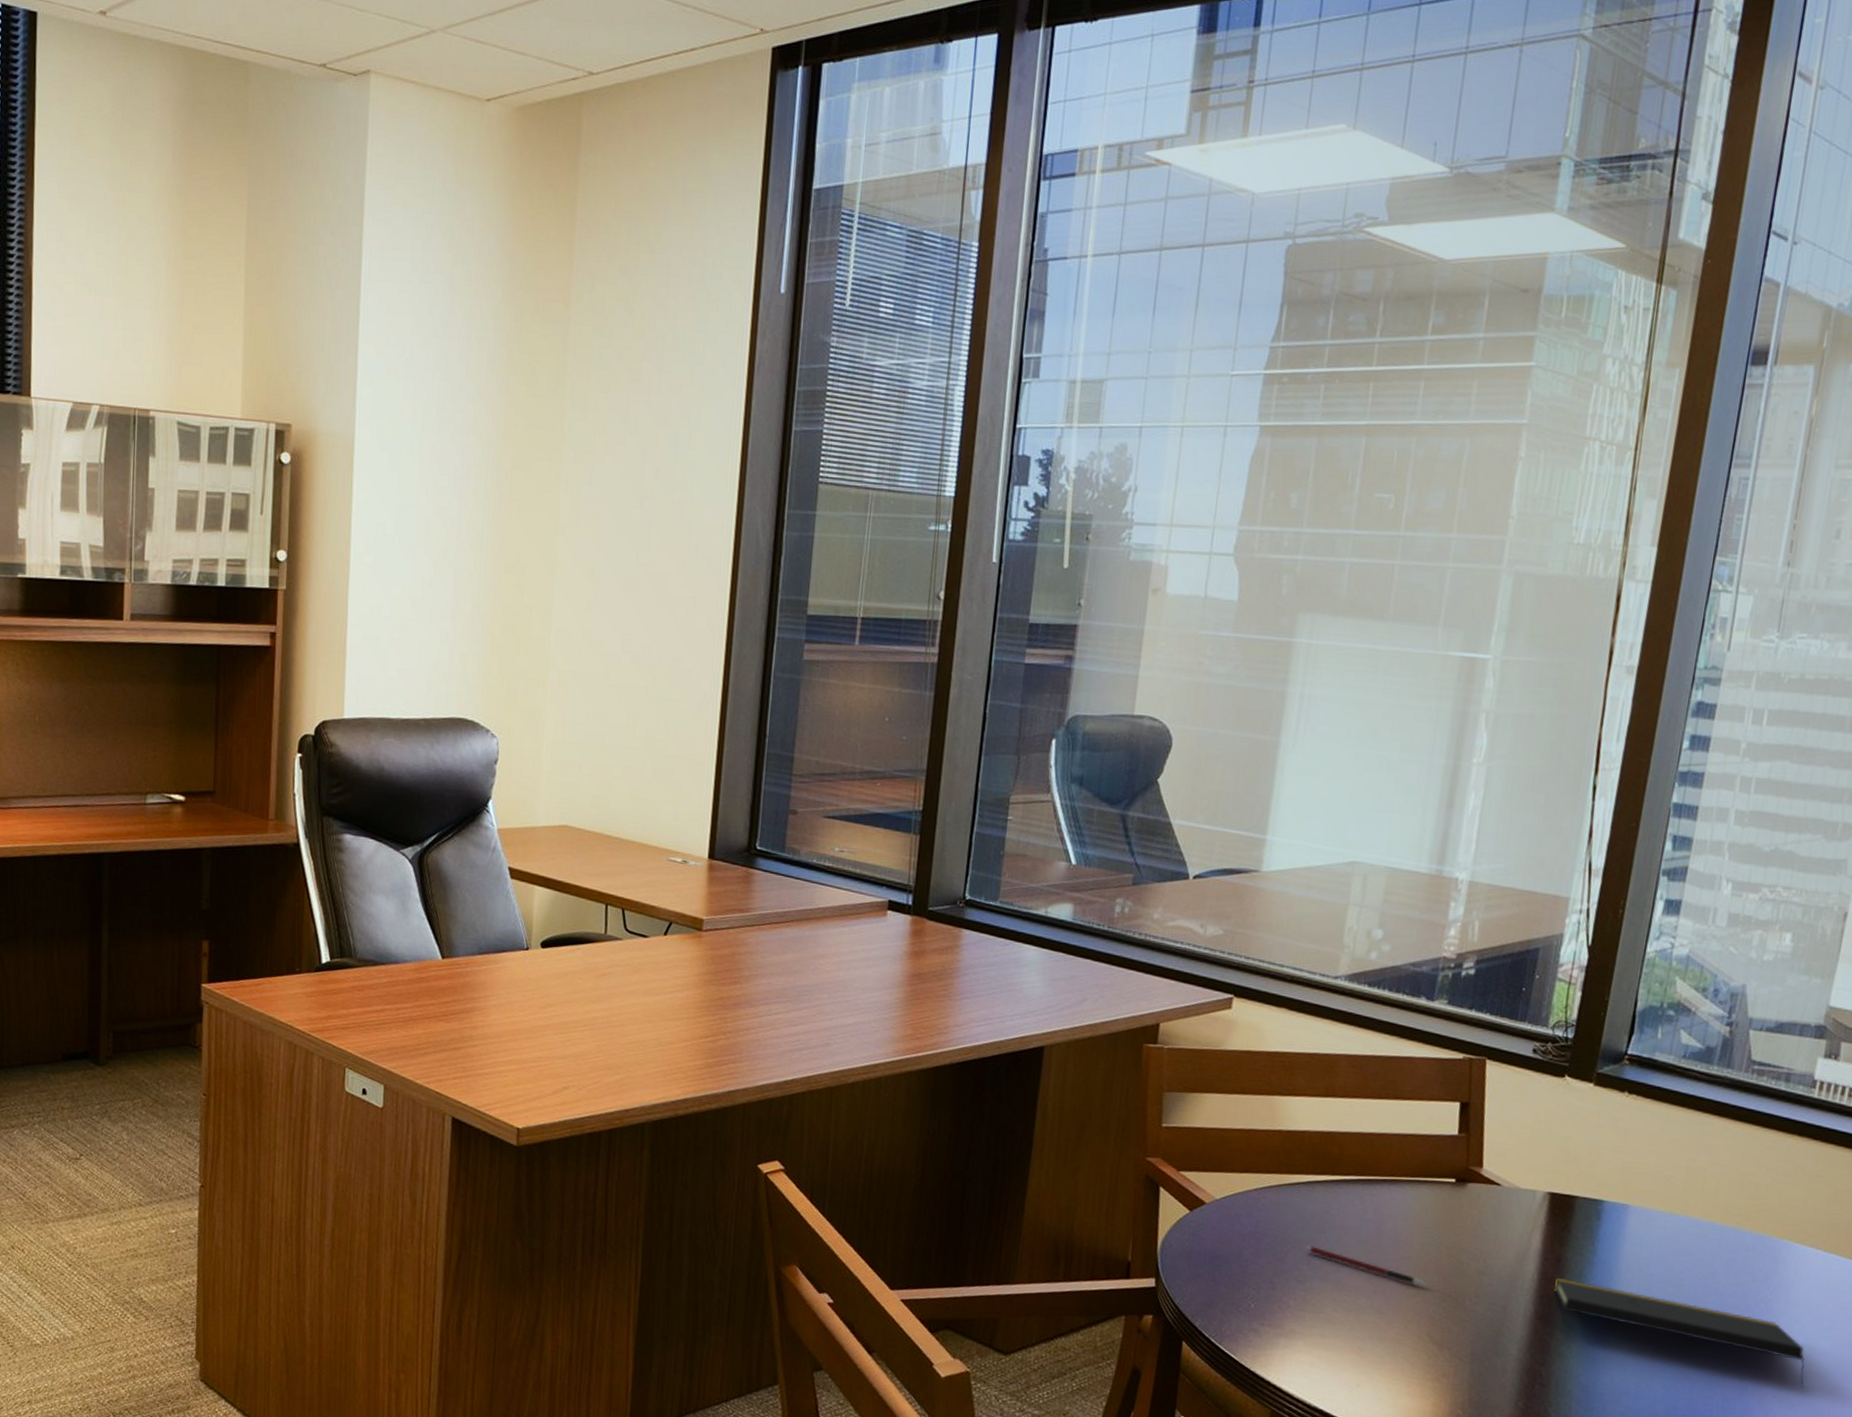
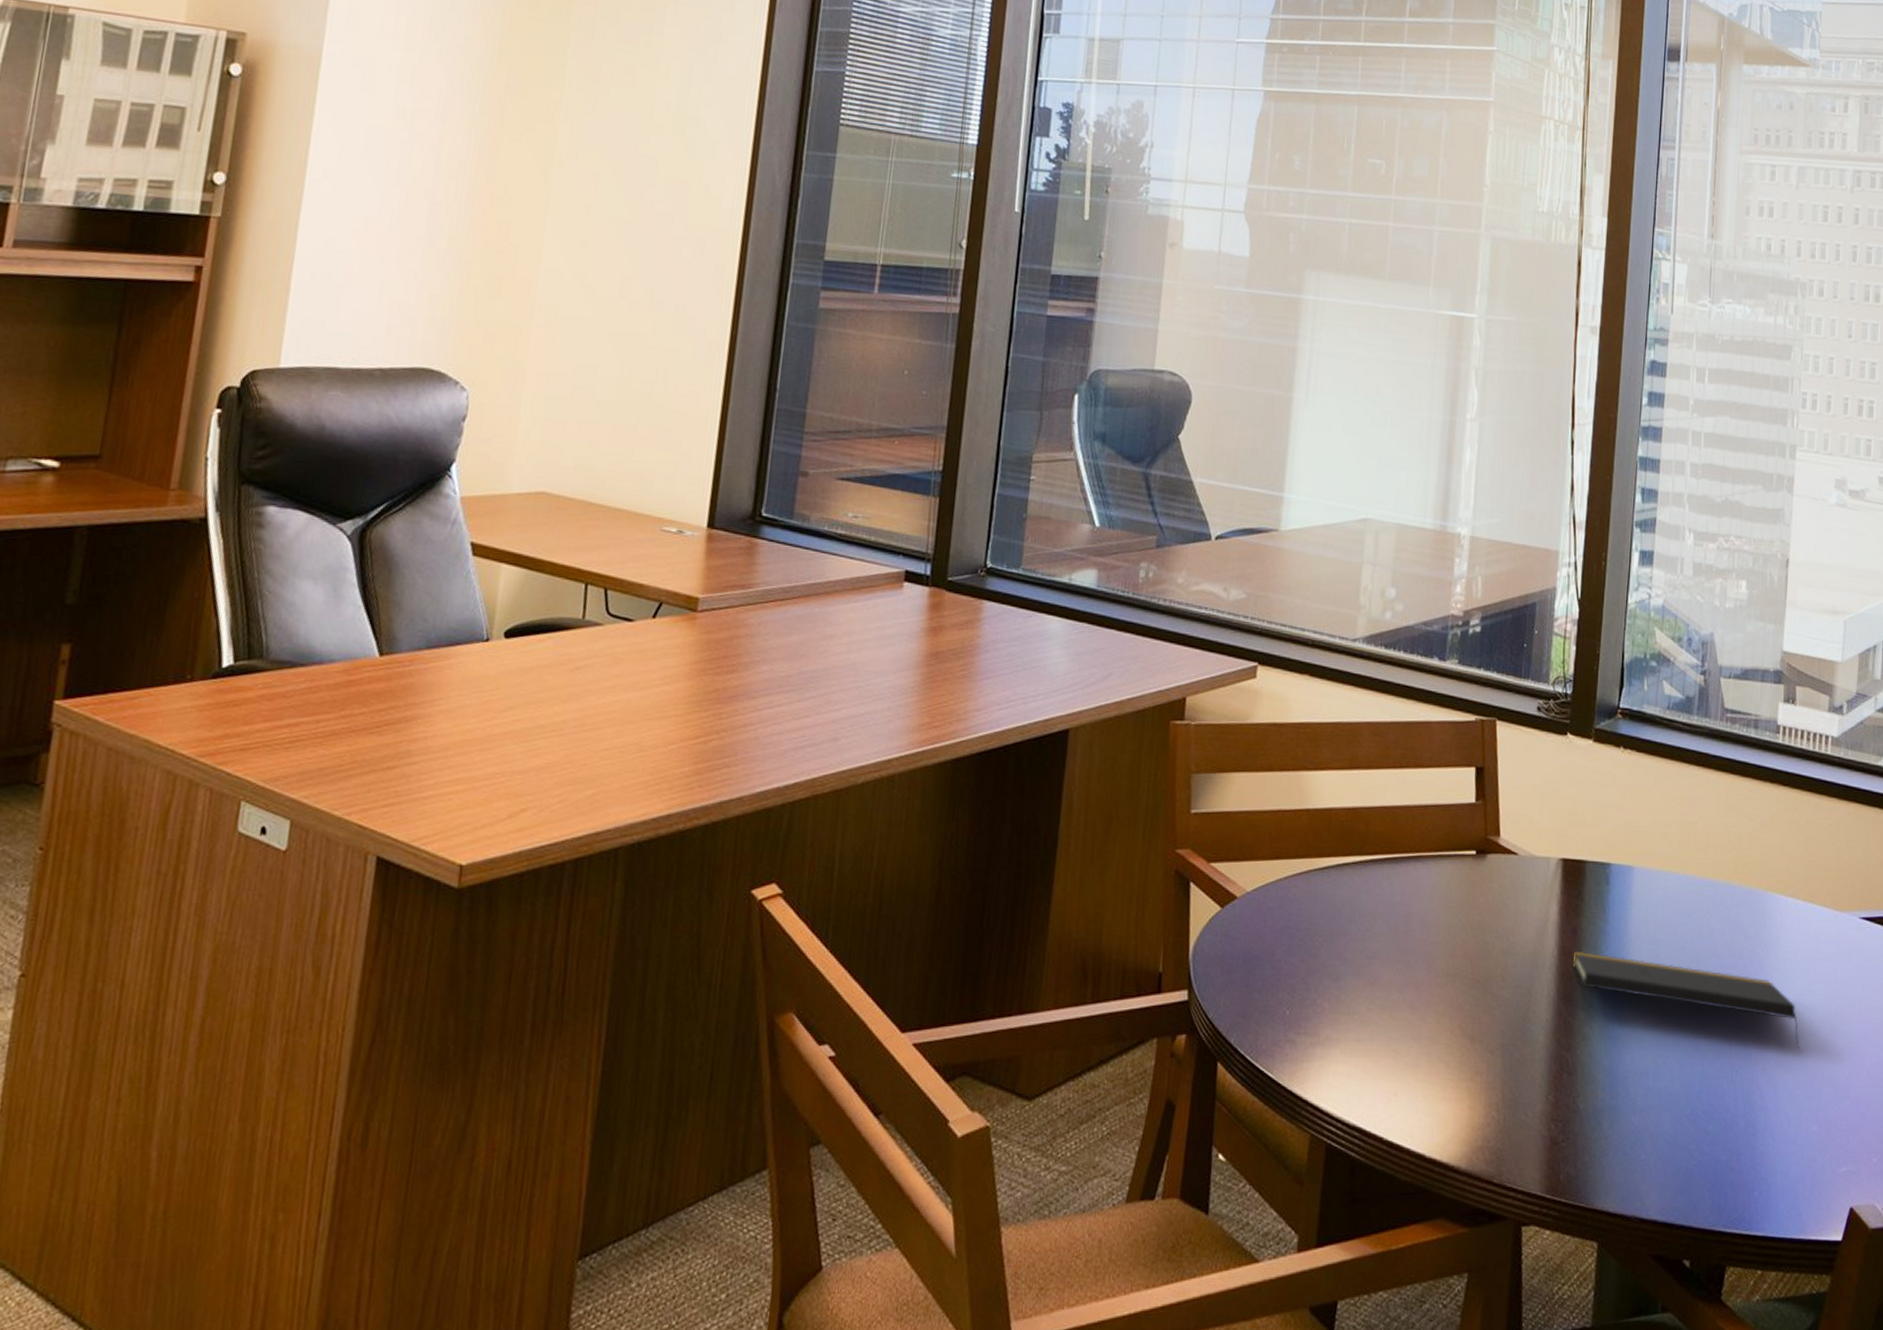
pen: present [1305,1246,1429,1287] -> none [1337,937,1457,974]

